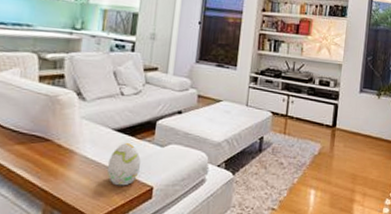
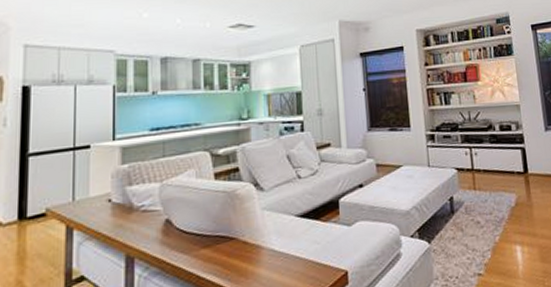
decorative egg: present [106,143,141,186] -> none [296,228,331,276]

